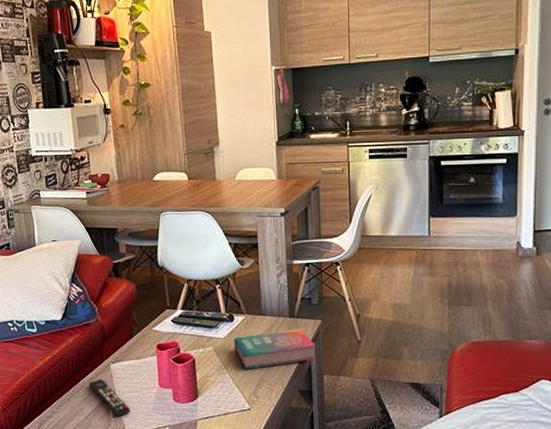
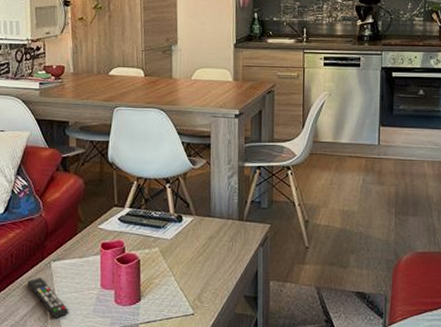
book: present [234,328,316,369] -> none [181,232,263,272]

